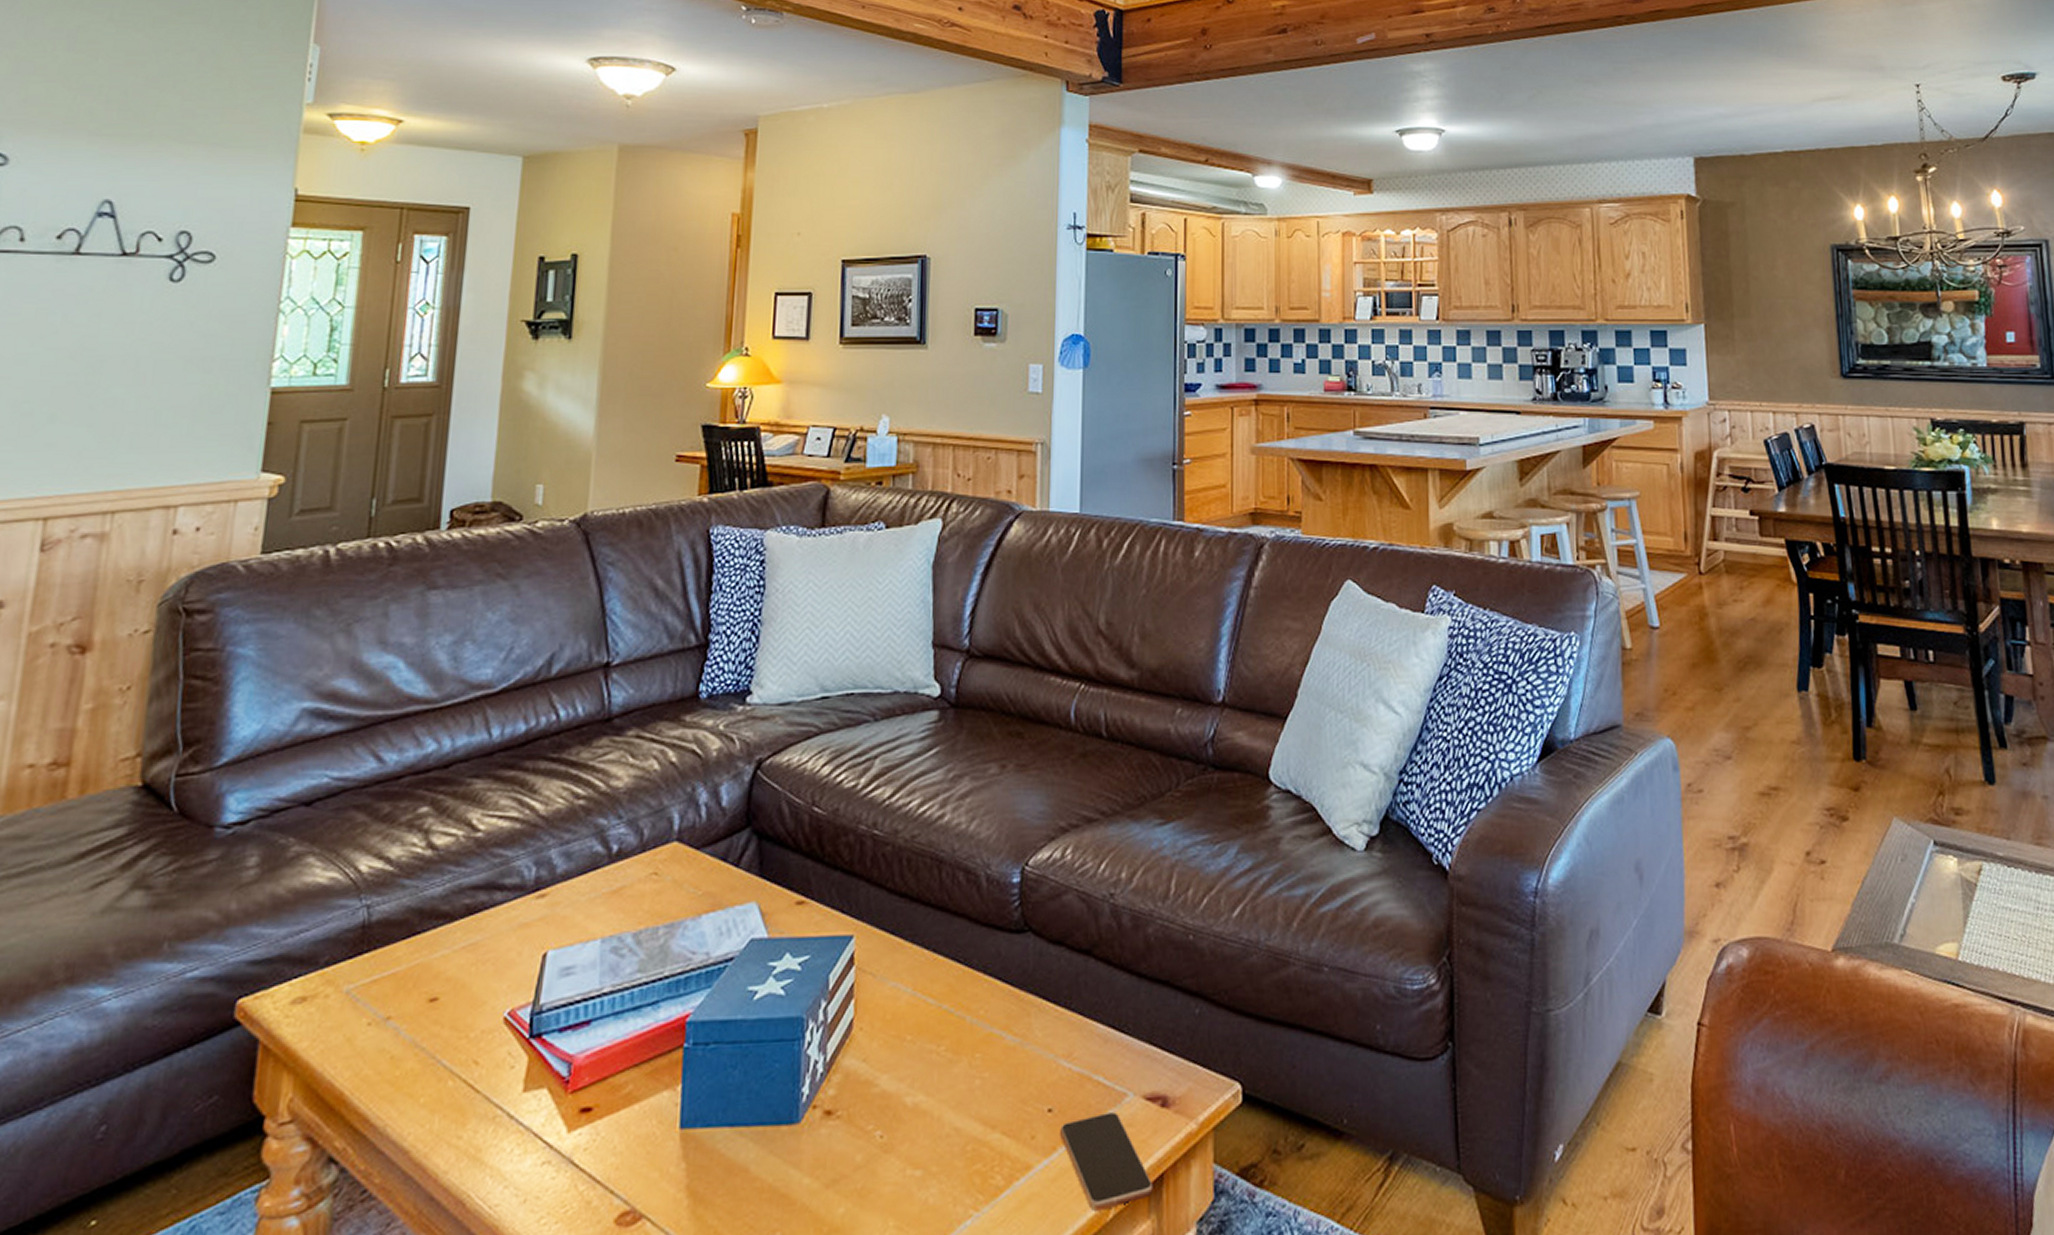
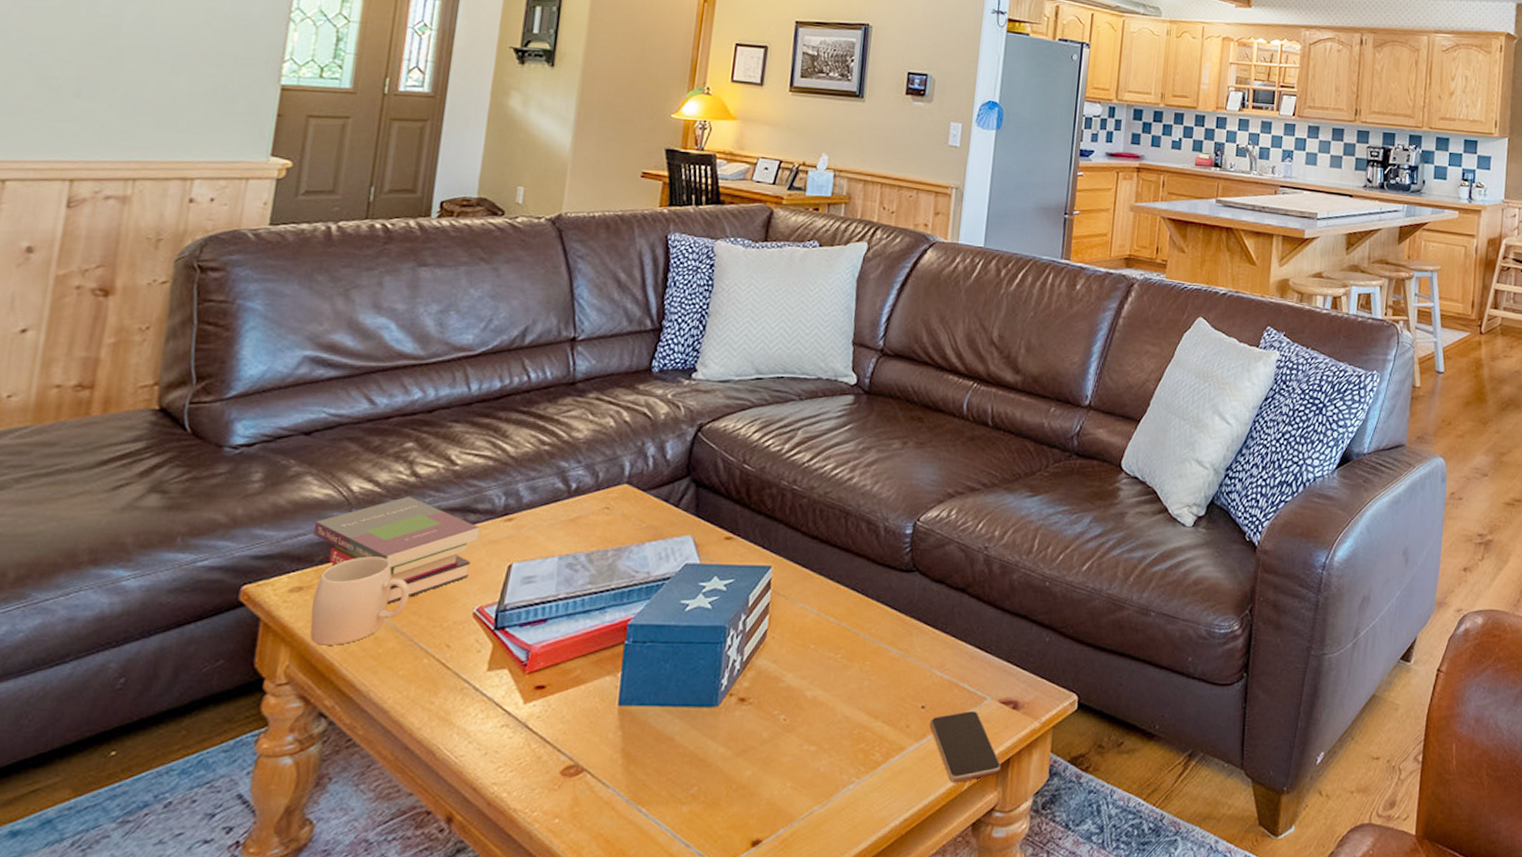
mug: none [316,952,430,1070] -> present [310,556,410,645]
books: none [317,873,508,1011] -> present [313,496,480,603]

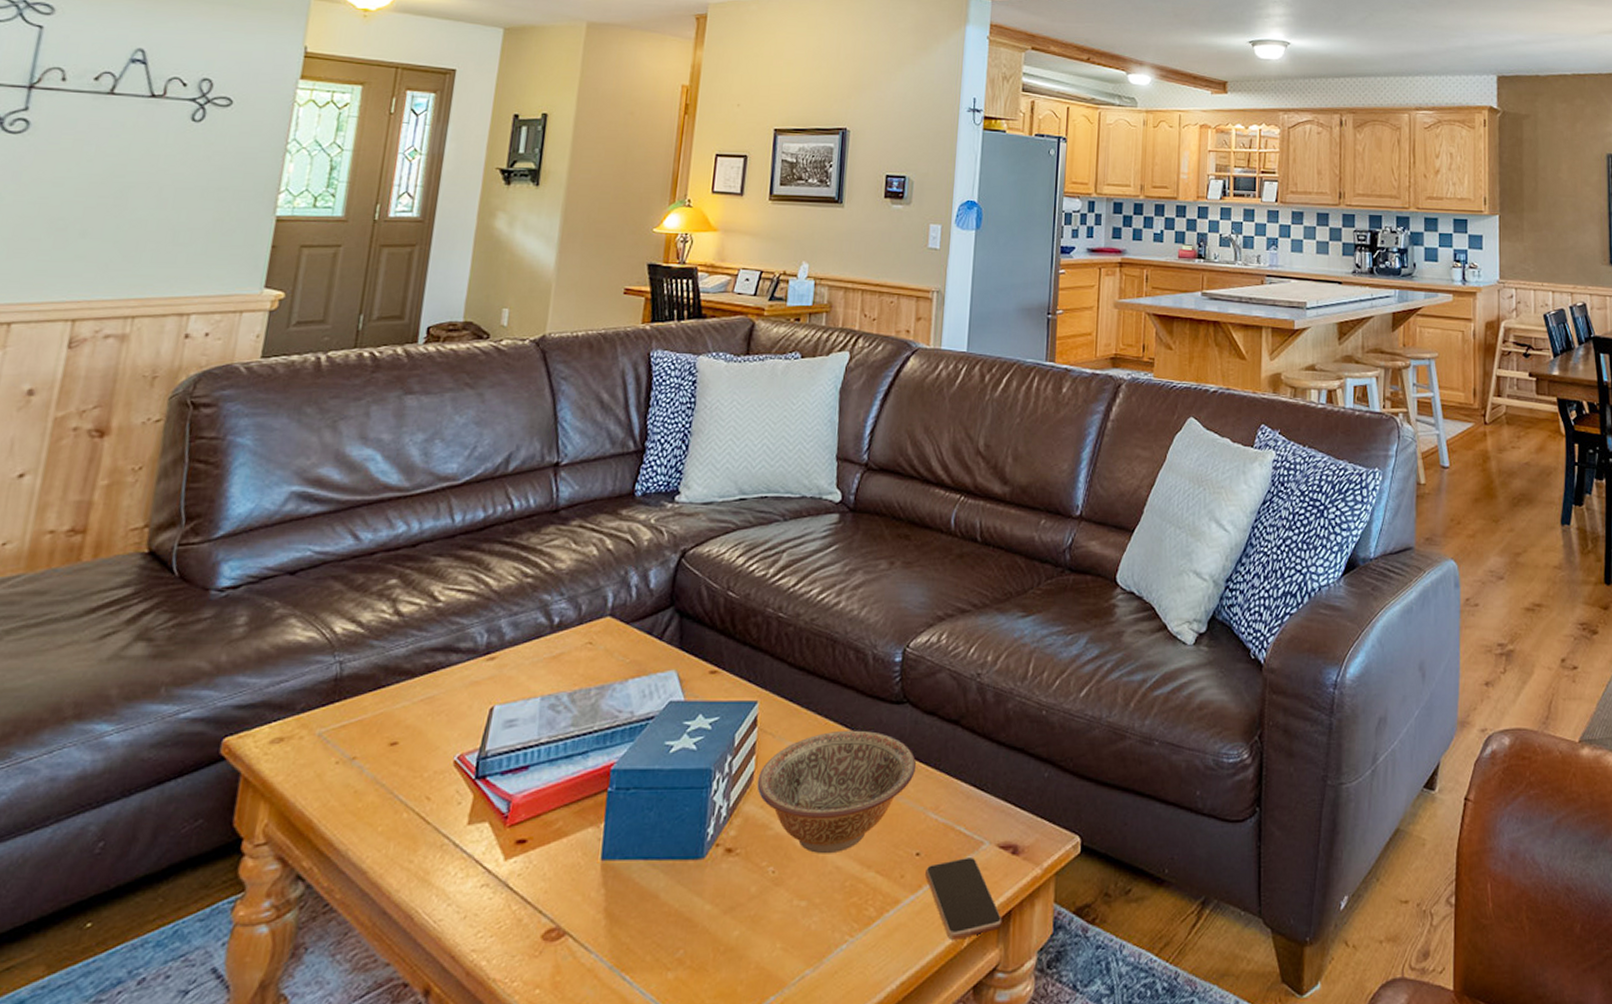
mug: present [310,556,410,645] -> none [289,702,391,801]
books: present [313,496,480,603] -> none [296,636,462,753]
decorative bowl: none [770,594,924,705] -> present [757,730,917,854]

